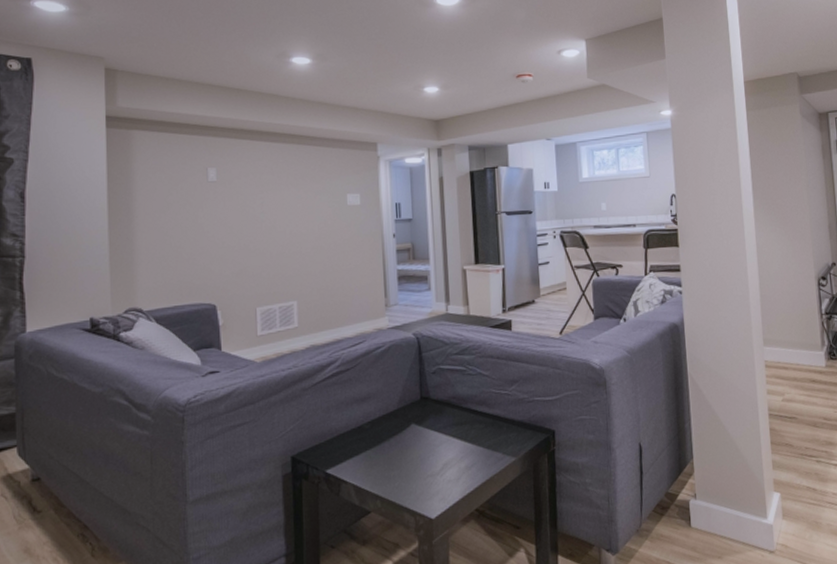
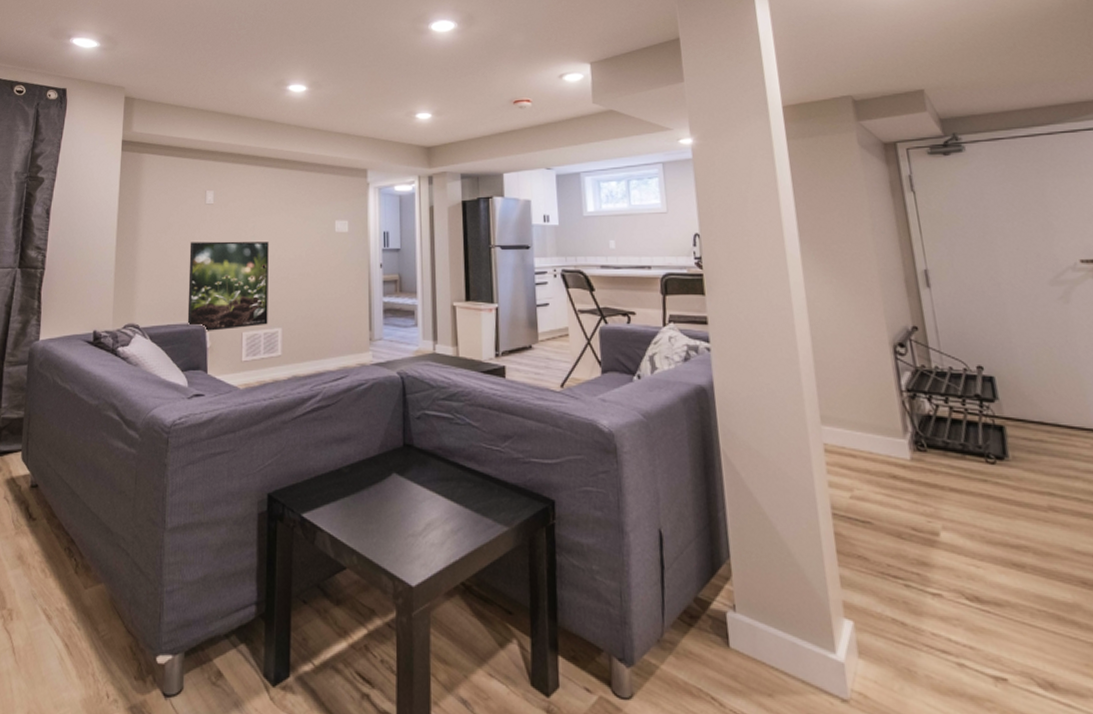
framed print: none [193,217,282,311] -> present [187,241,269,332]

